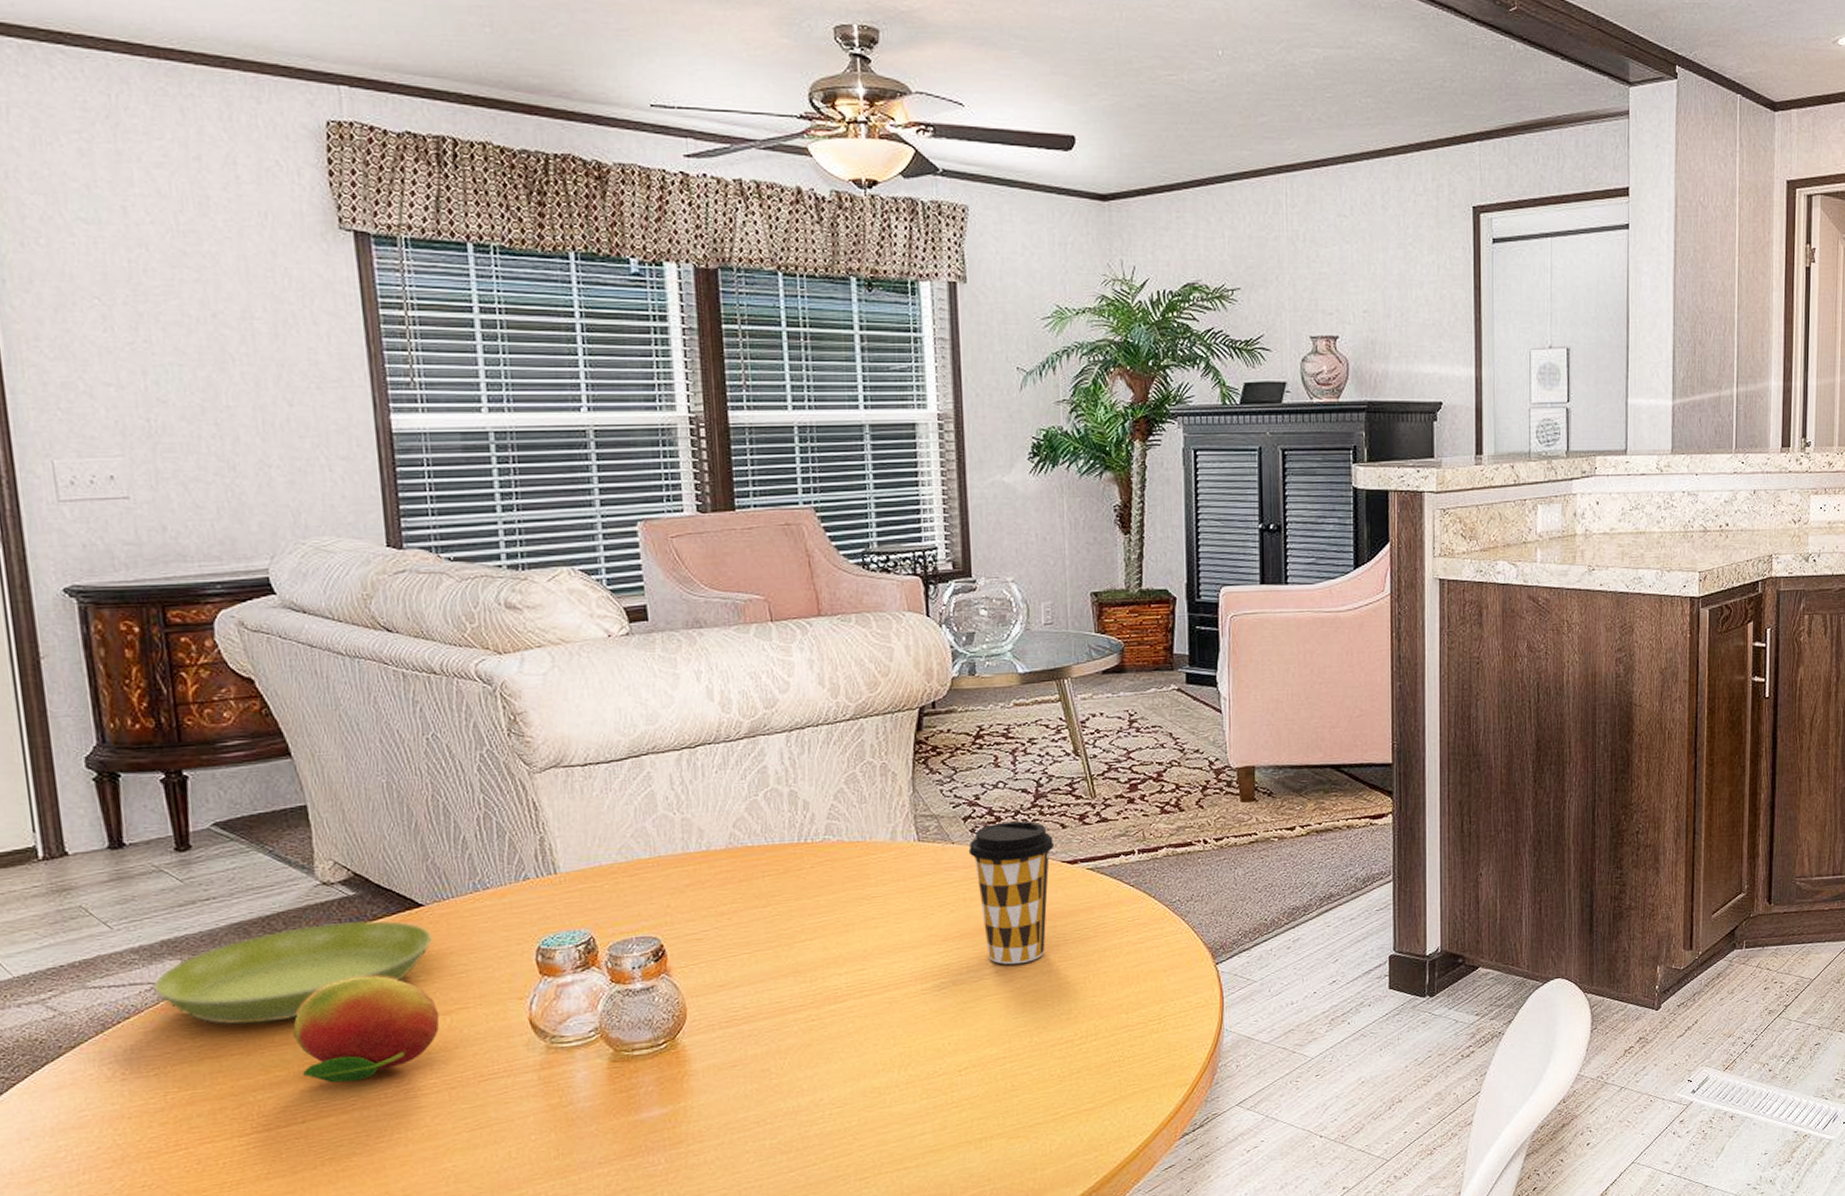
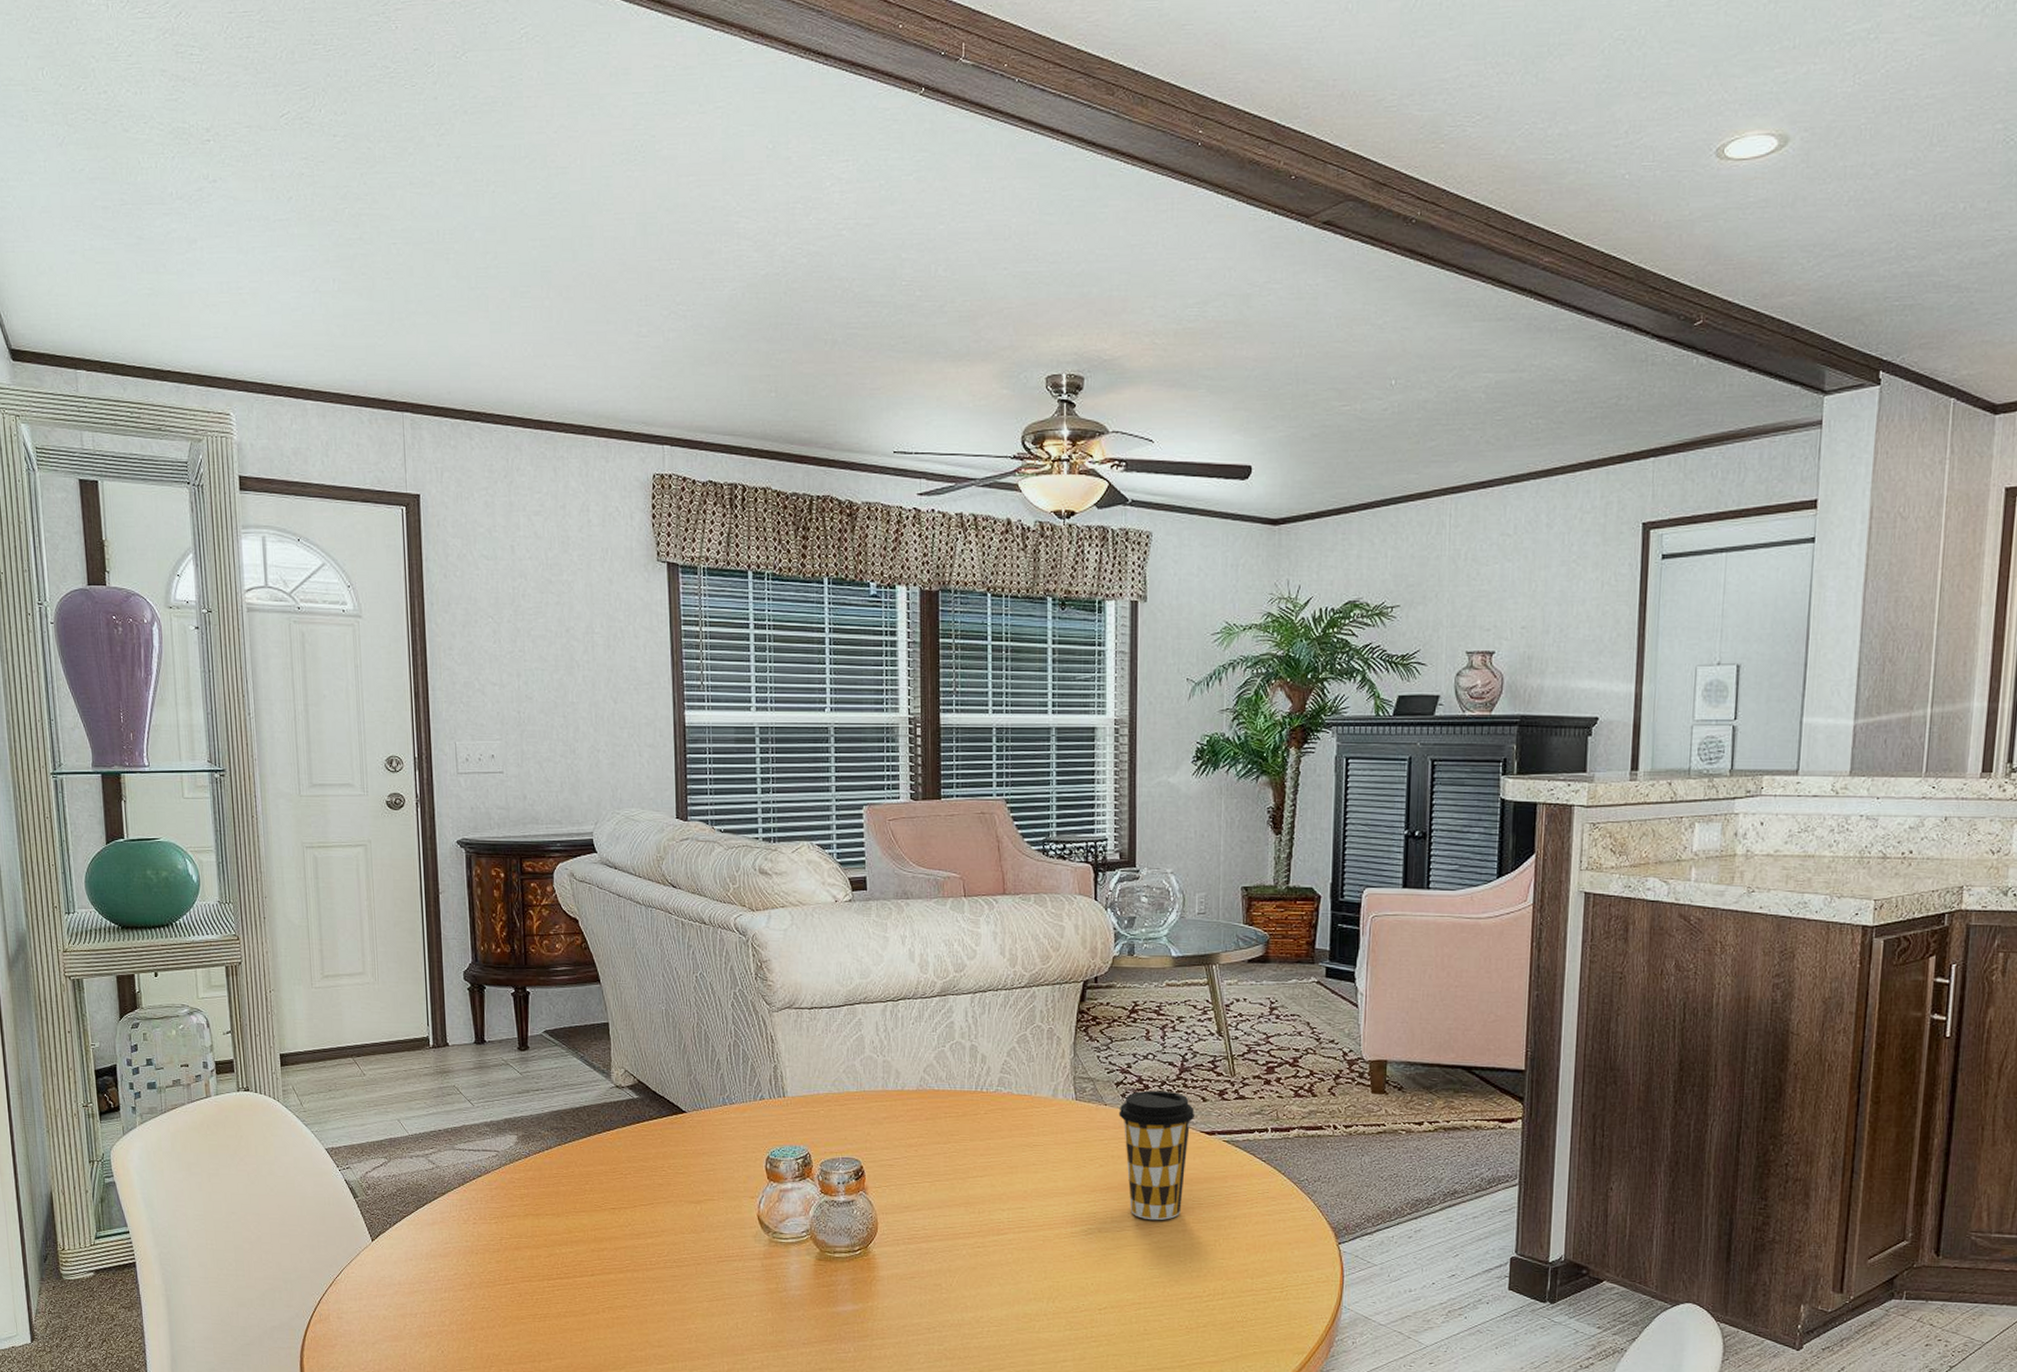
saucer: present [153,921,434,1024] -> none [498,1118,692,1193]
fruit: present [293,976,440,1083] -> none [589,1164,692,1248]

